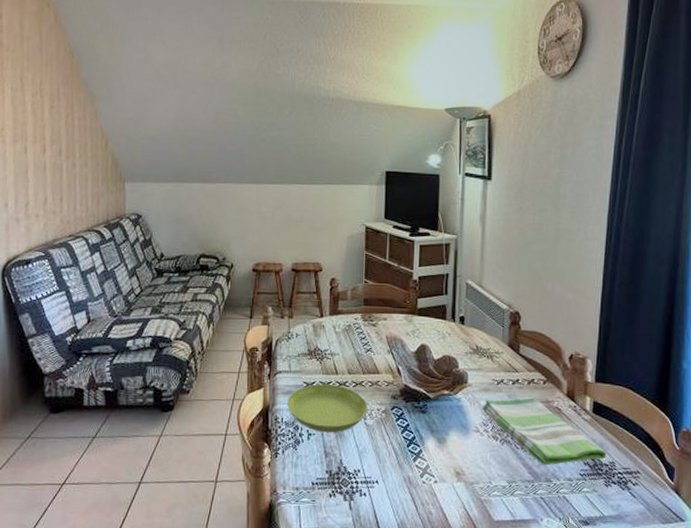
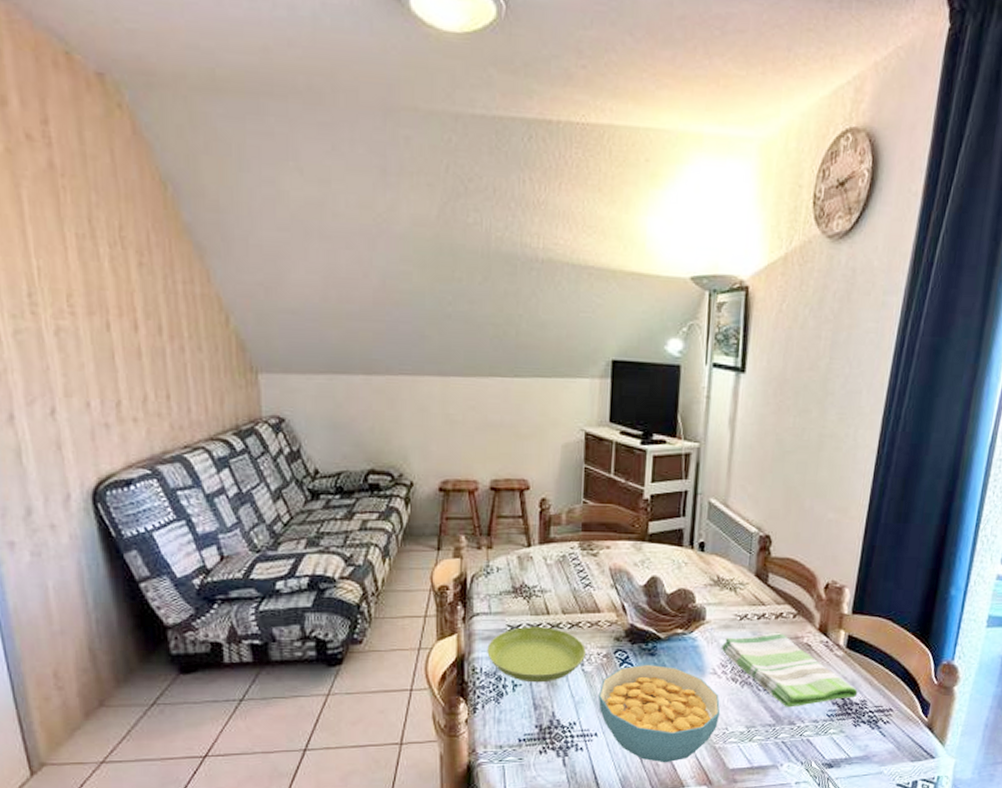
cereal bowl: none [379,420,484,512] -> present [598,664,721,763]

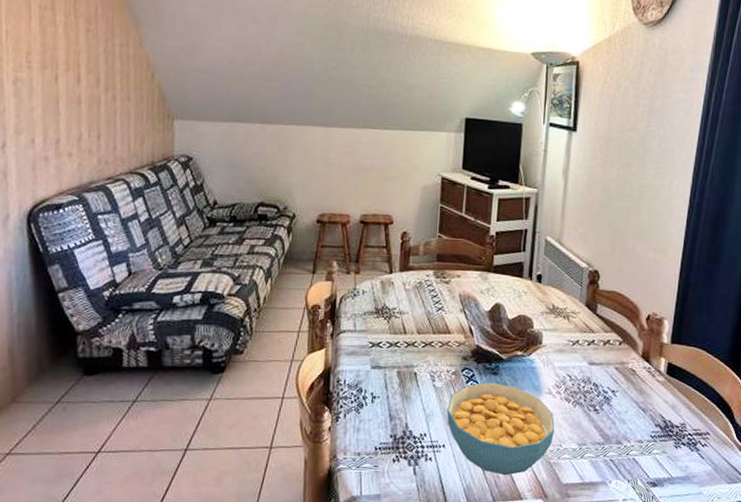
saucer: present [487,627,586,683] -> none [351,344,437,396]
dish towel: present [720,633,858,708] -> none [555,358,678,428]

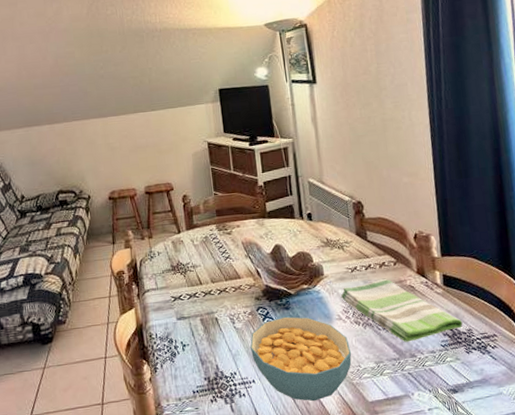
dish towel: none [555,358,678,428] -> present [340,279,463,342]

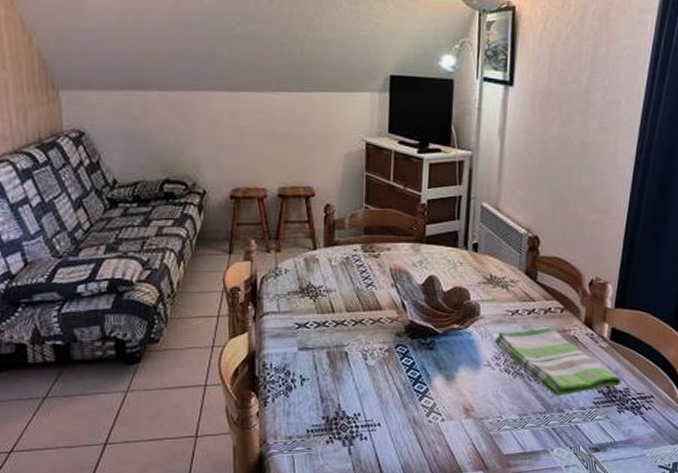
cereal bowl: present [250,316,352,402] -> none [381,357,495,450]

